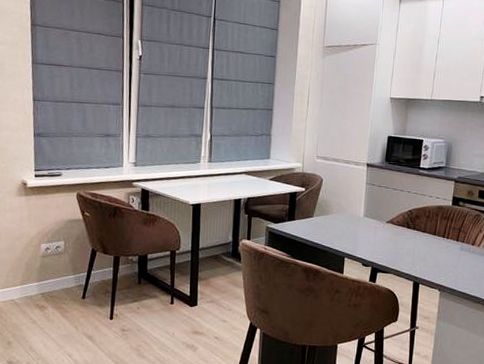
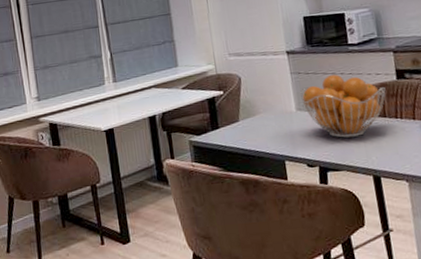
fruit basket: none [370,191,441,247] -> present [300,74,386,138]

